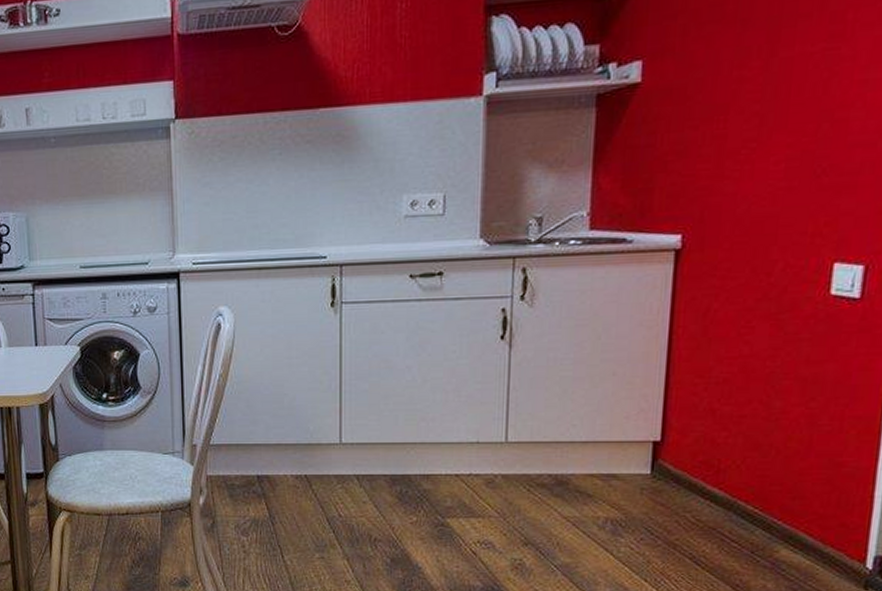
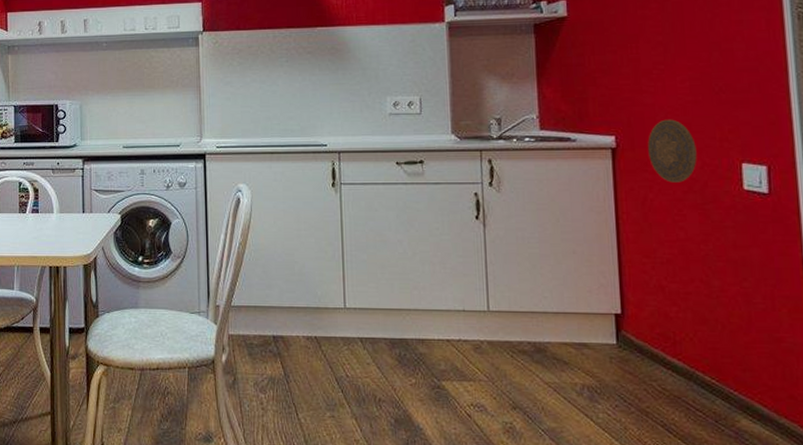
decorative plate: none [720,211,781,289] -> present [648,119,697,183]

